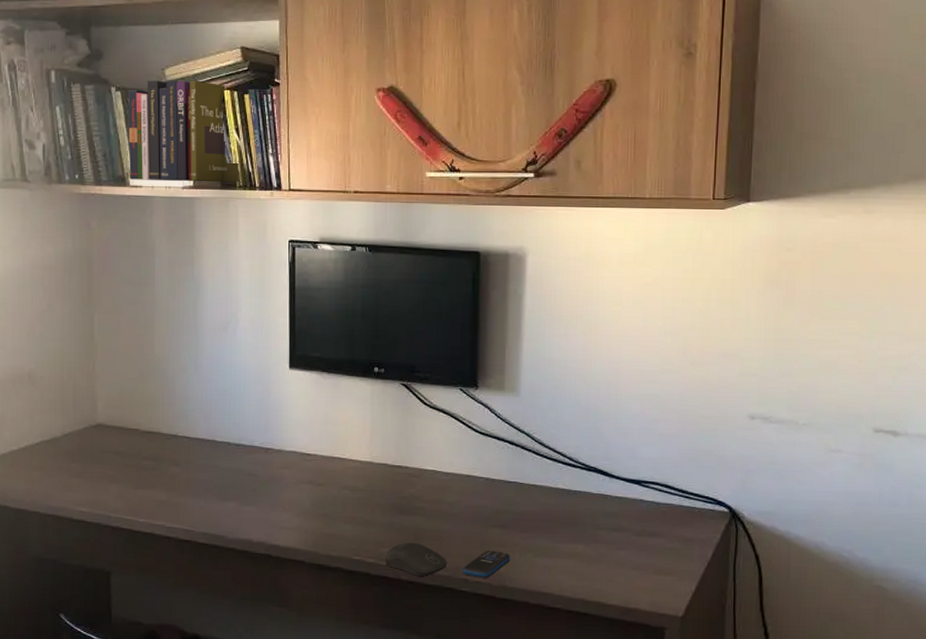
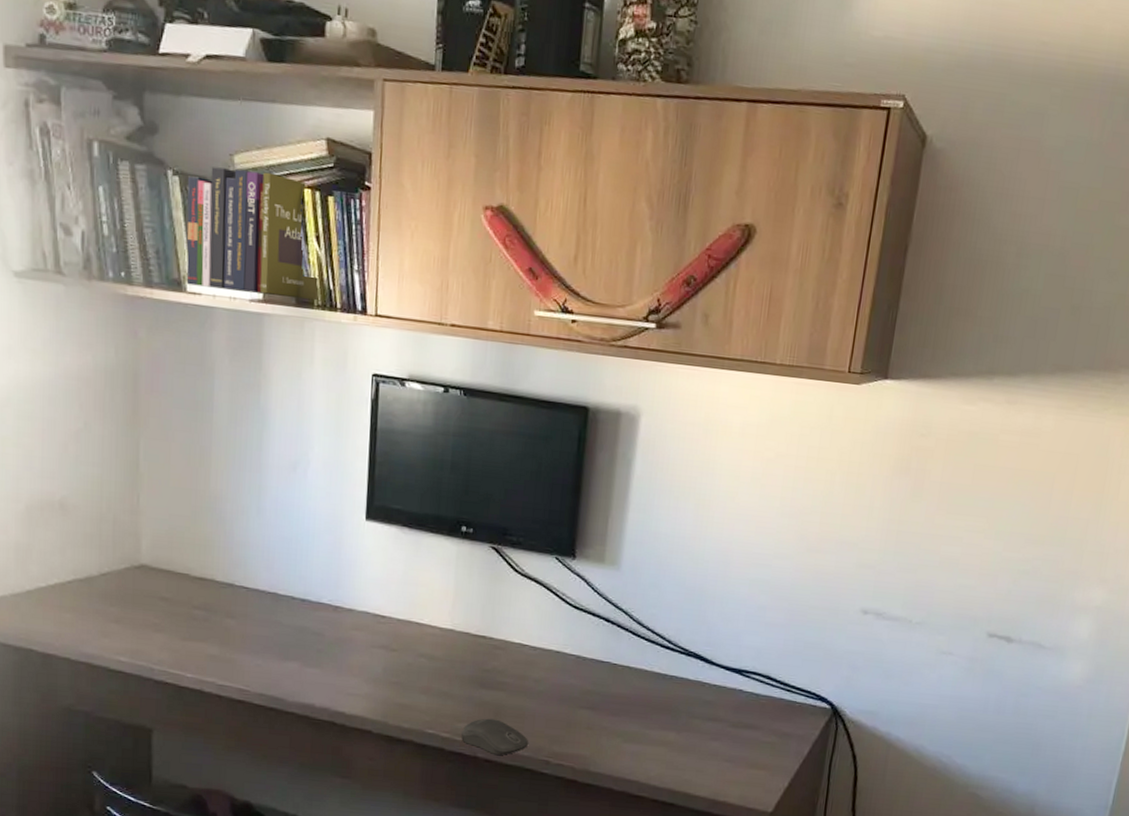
mobile phone: present [462,550,511,578] -> none [544,732,597,761]

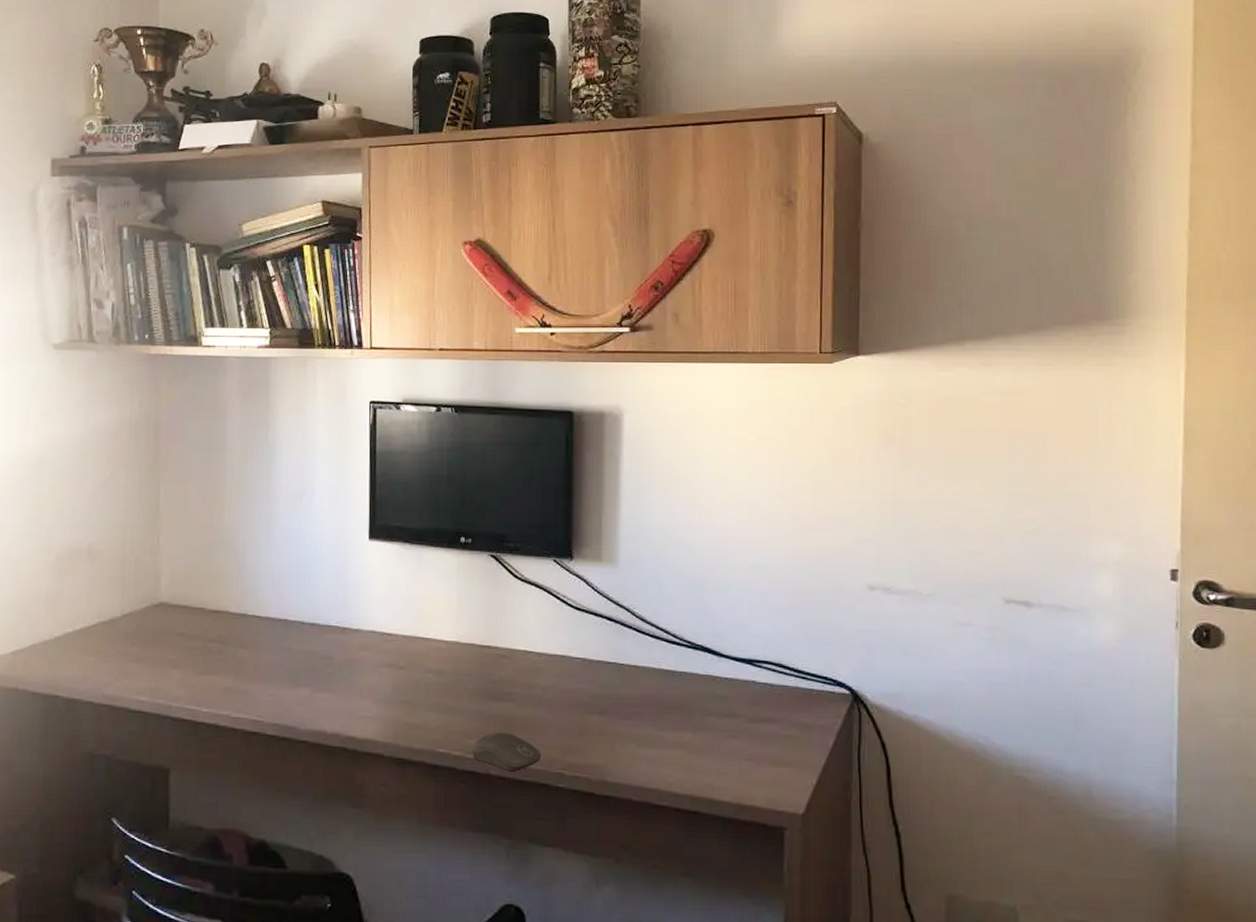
books: present [186,167,319,301] -> none [202,235,318,341]

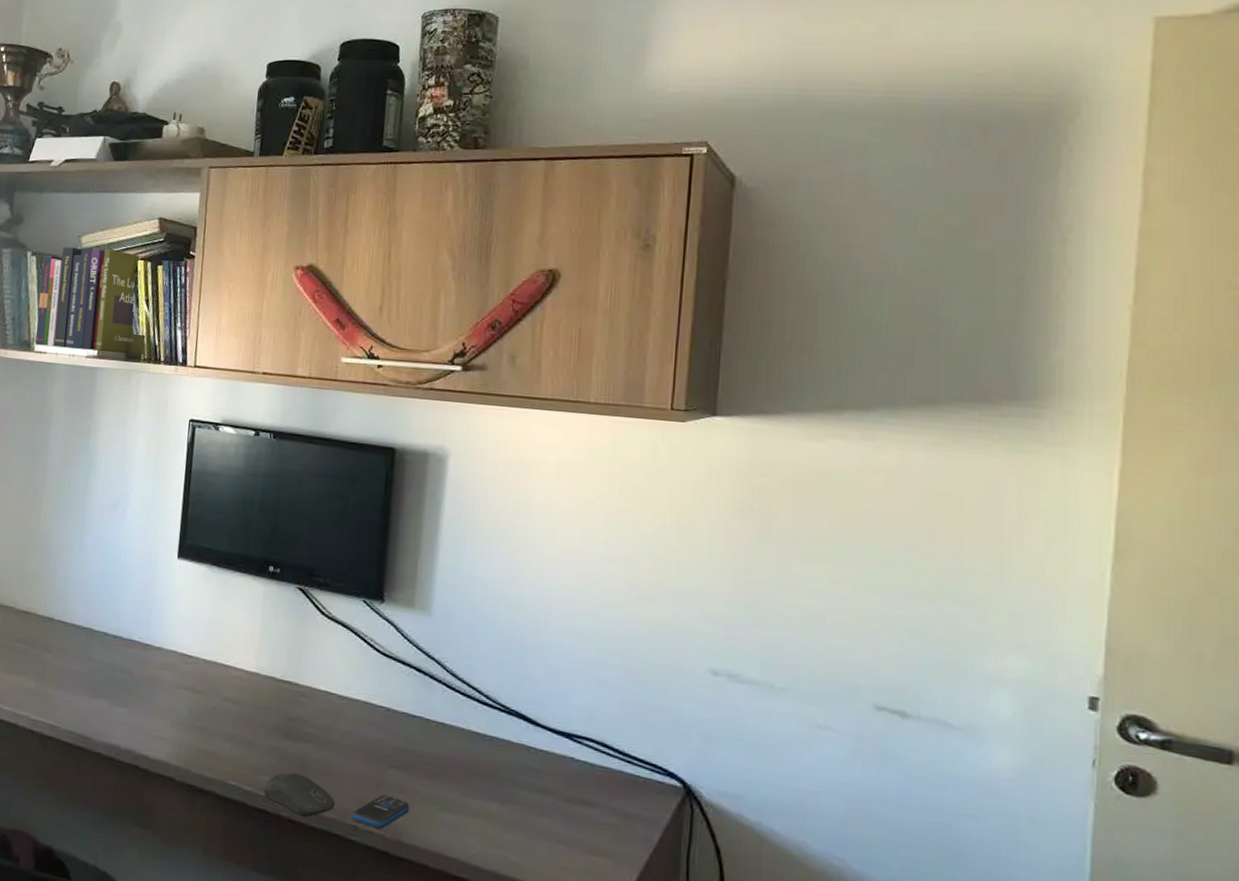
books: none [202,235,318,341] -> present [35,247,146,355]
mobile phone: none [558,740,611,772] -> present [352,795,410,829]

